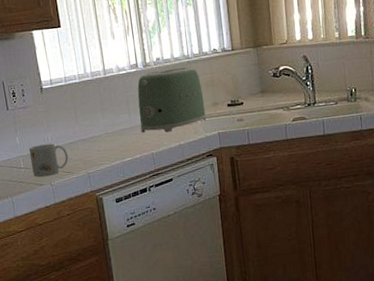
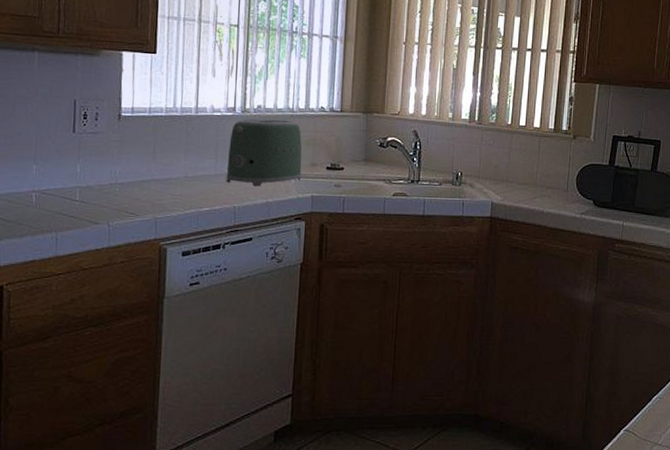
mug: present [28,143,69,178] -> none [89,177,136,215]

